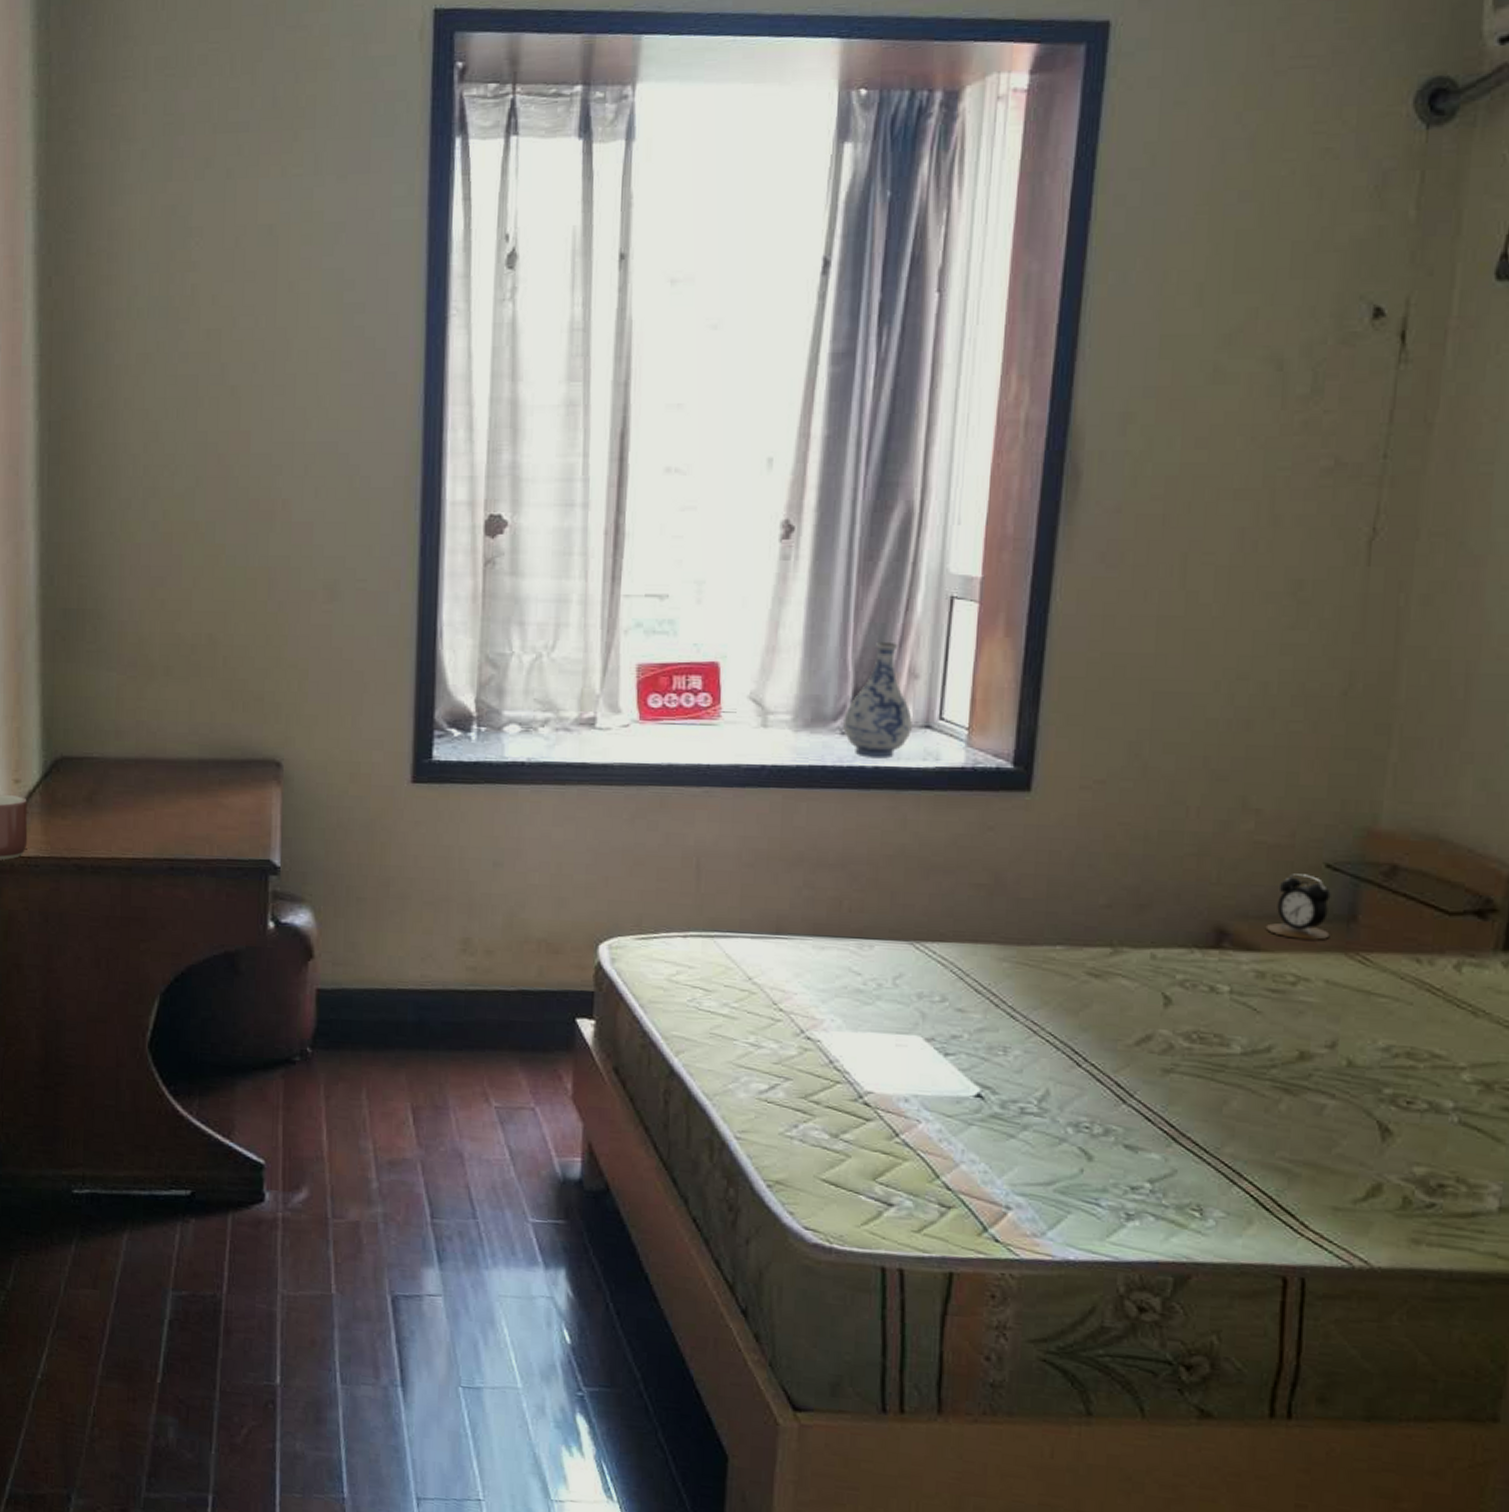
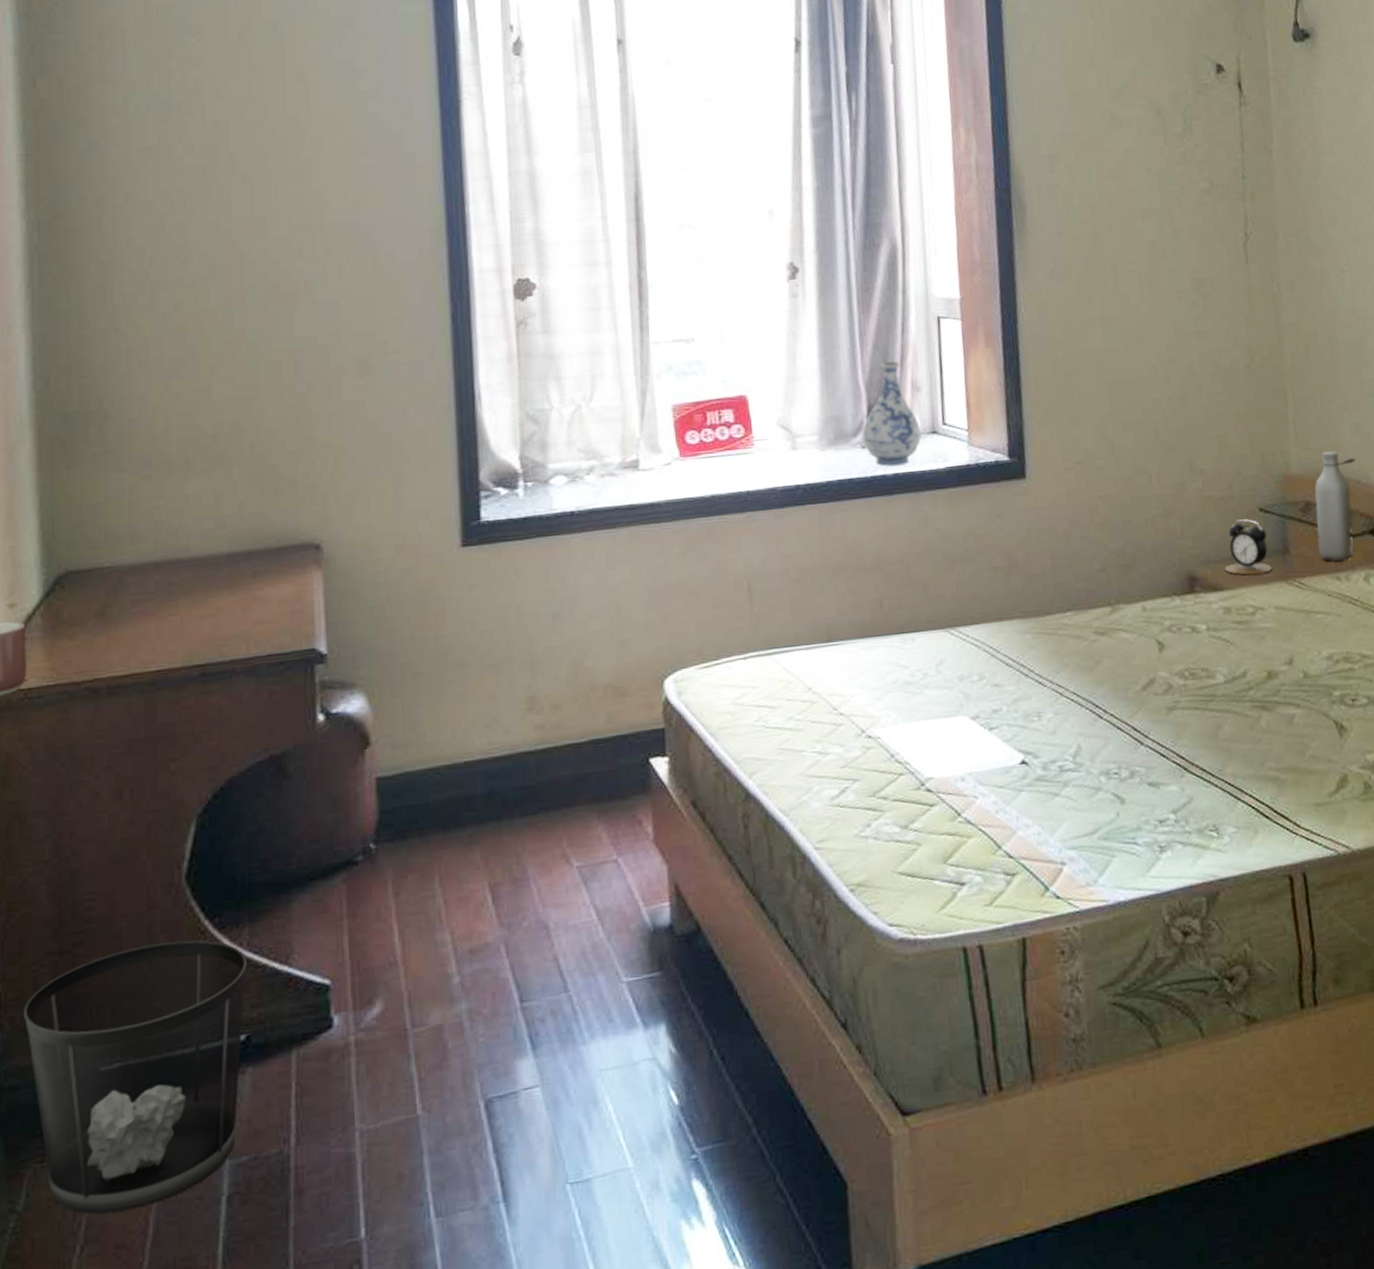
waste bin: none [15,1096,195,1312] -> present [23,940,247,1214]
water bottle: none [1397,809,1473,942] -> present [1314,451,1356,562]

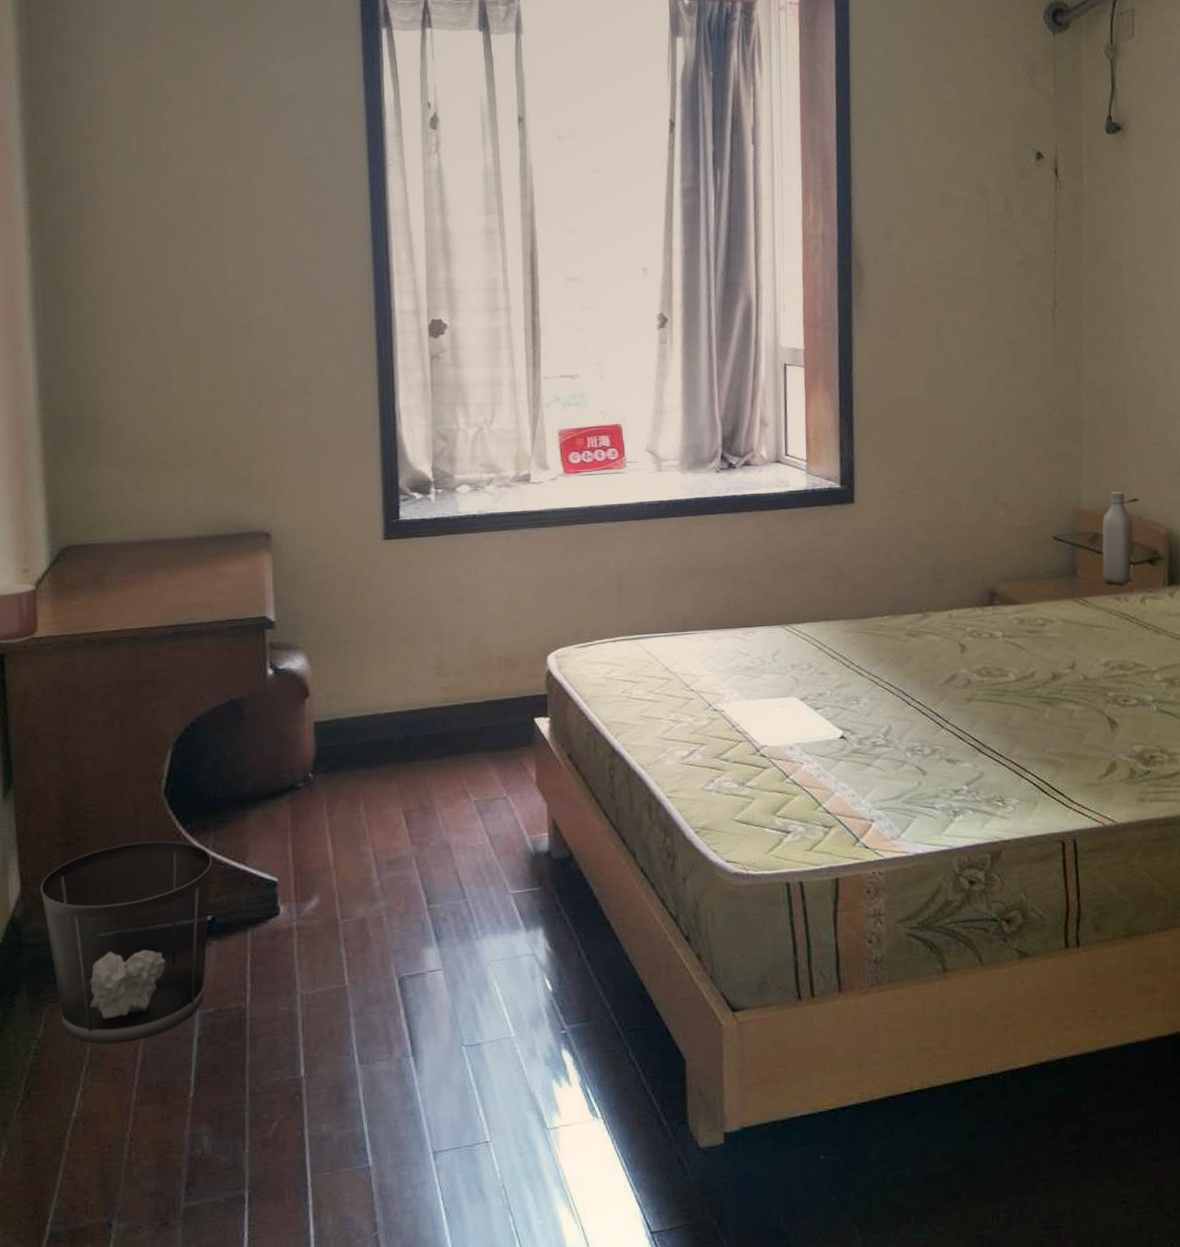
vase: present [861,361,921,467] -> none [716,400,767,489]
alarm clock: present [1224,519,1272,576] -> none [1020,545,1062,593]

